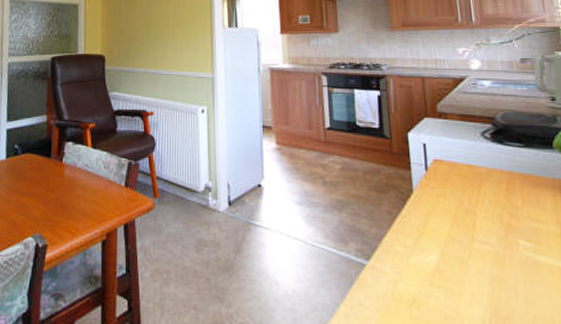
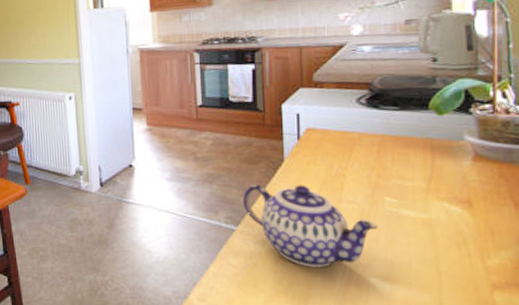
teapot: none [372,214,515,316] -> present [242,184,378,267]

